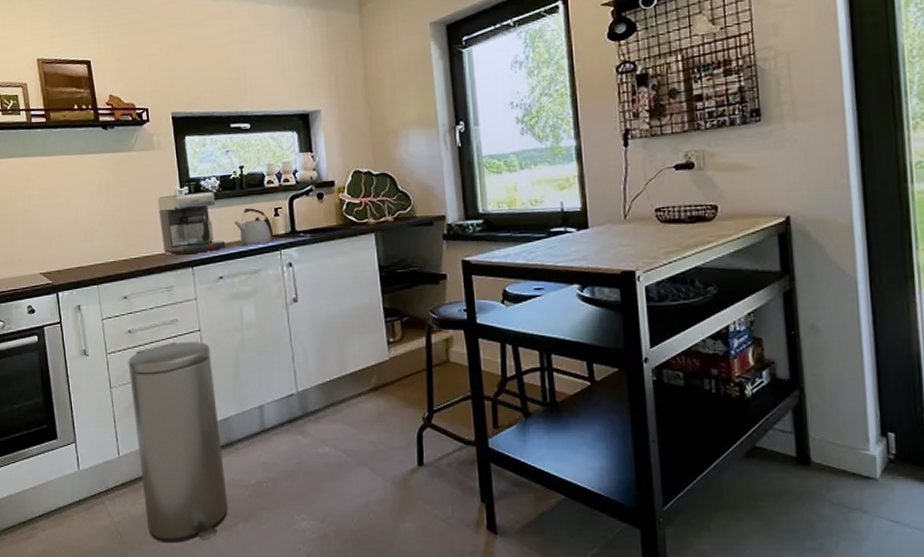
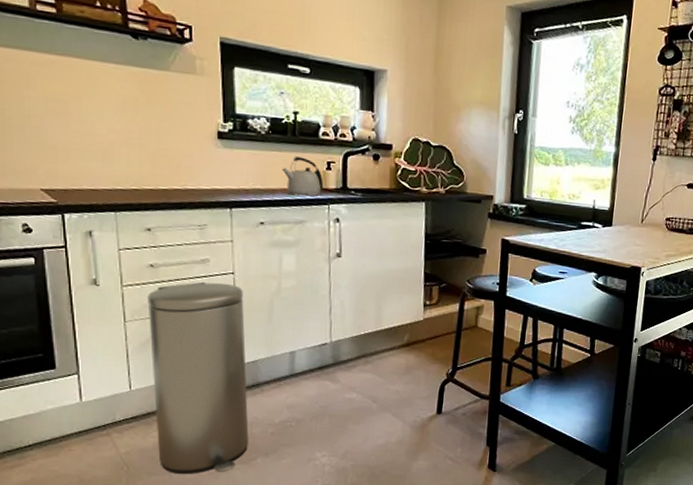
coffee maker: present [157,191,226,255] -> none [195,128,271,195]

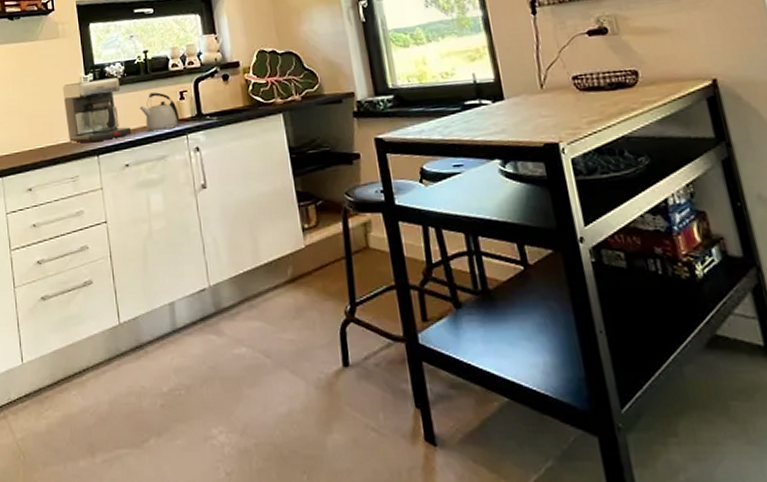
pedal bin: present [147,282,249,474] -> none [32,234,139,463]
coffee maker: none [195,128,271,195] -> present [62,77,132,143]

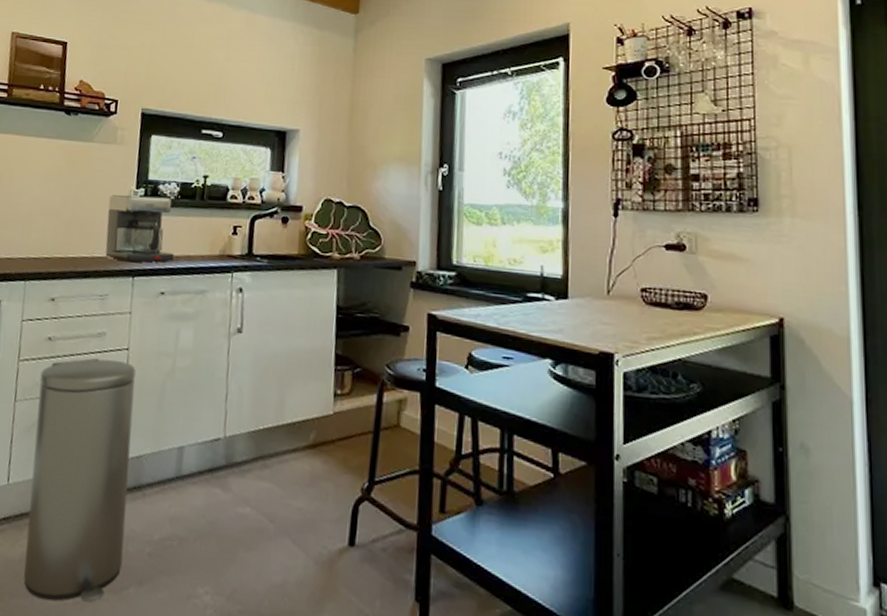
pedal bin: none [32,234,139,463] -> present [23,358,136,603]
kettle: present [139,92,180,131] -> none [187,221,229,263]

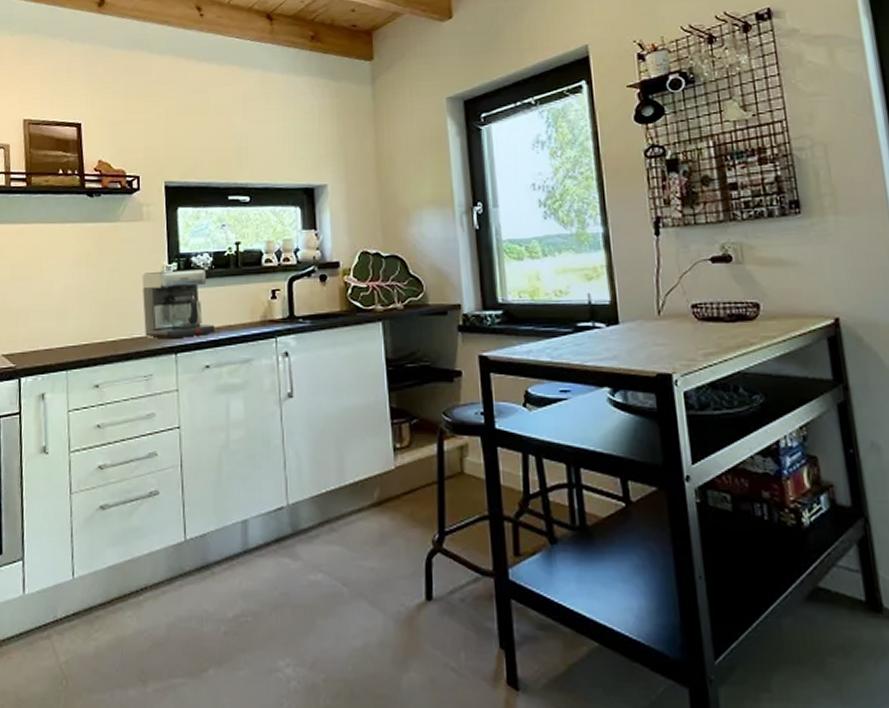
pedal bin: present [23,358,136,603] -> none [93,440,199,691]

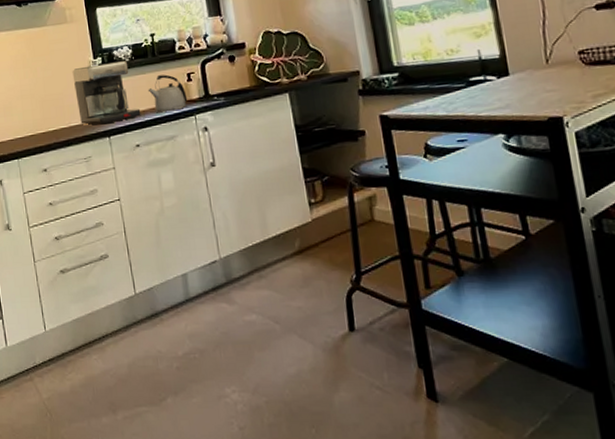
kettle: none [225,289,269,330] -> present [148,74,188,112]

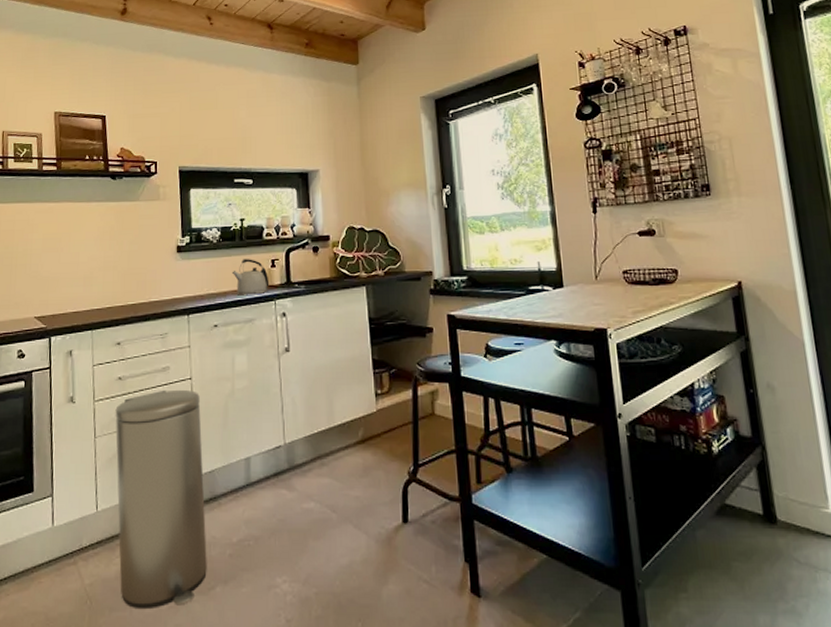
pedal bin: none [50,211,157,419] -> present [115,389,207,608]
coffee maker: present [72,60,141,125] -> none [158,241,223,302]

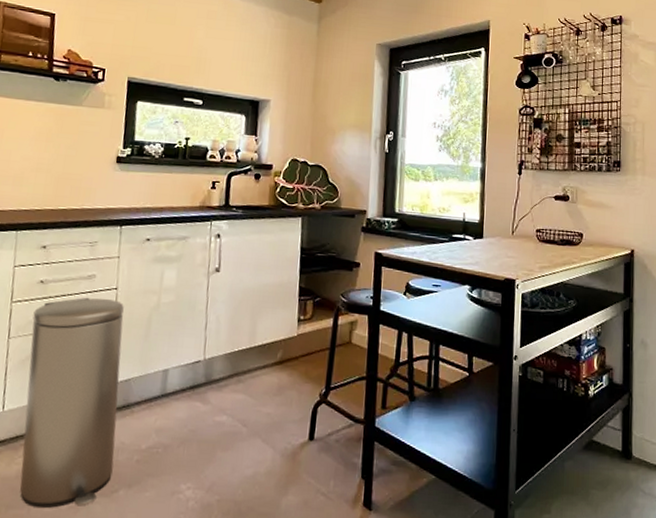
kettle: present [231,259,269,294] -> none [170,177,208,213]

